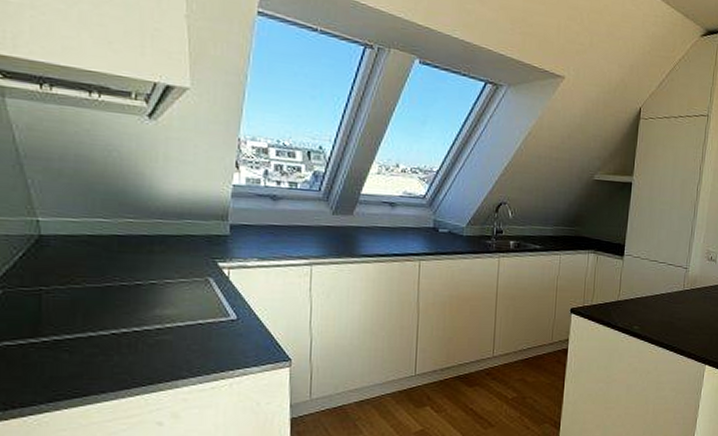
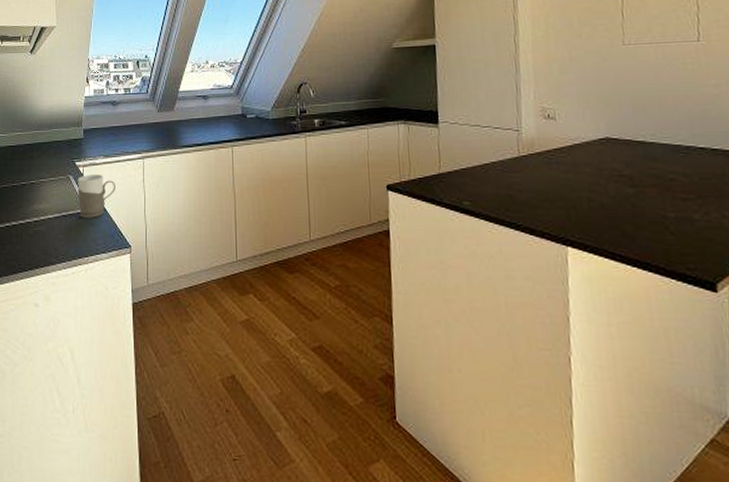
mug: none [220,278,273,328] -> present [77,174,115,218]

